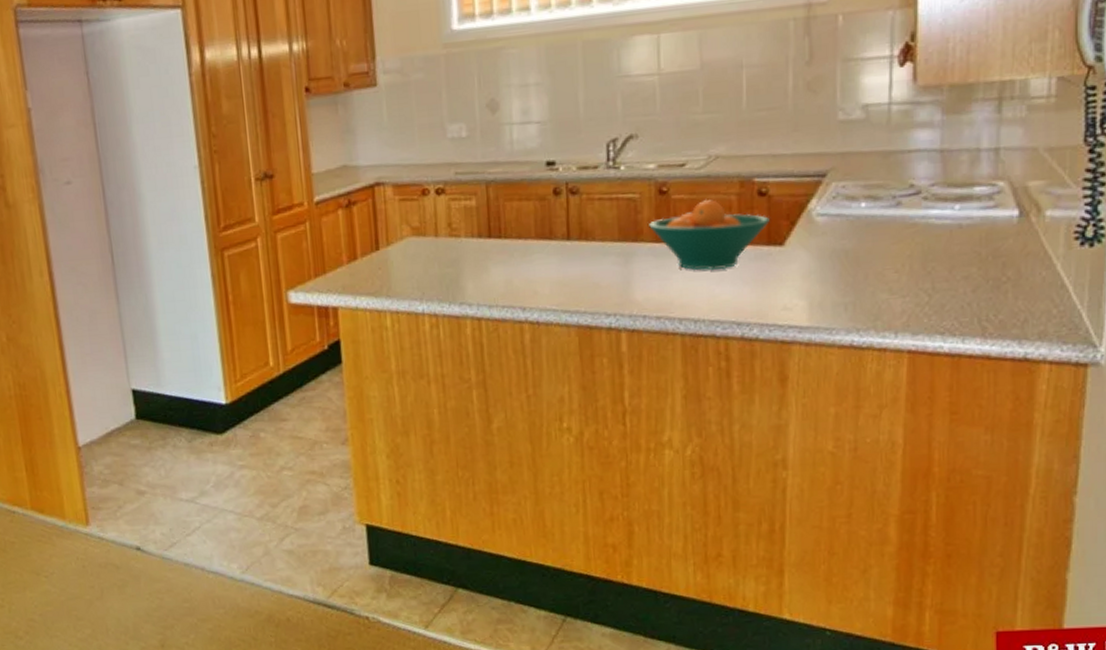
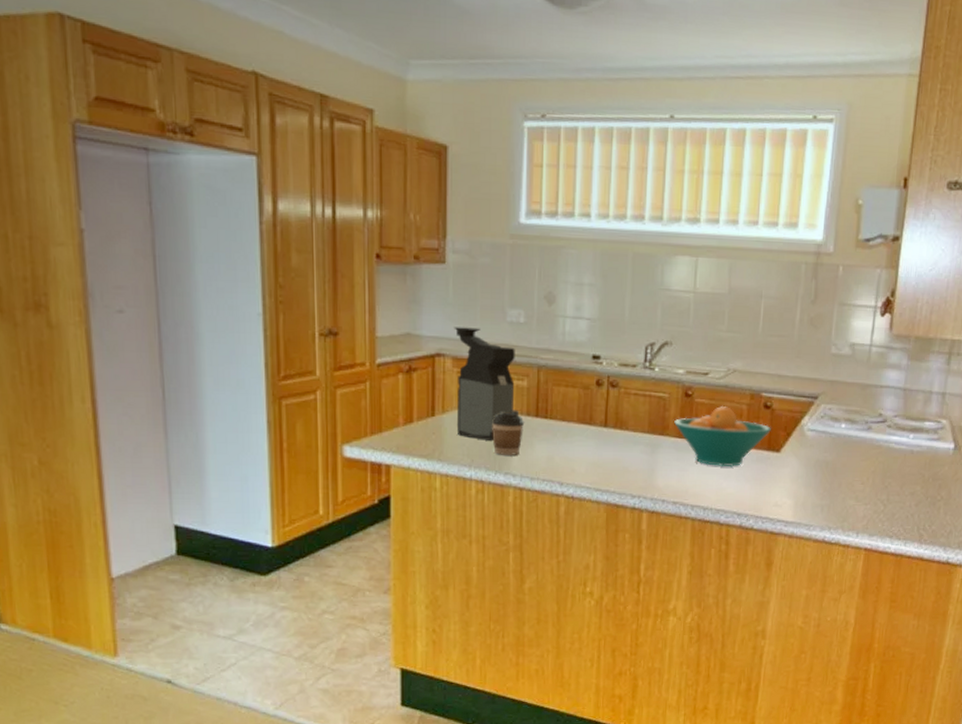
coffee maker: none [391,149,463,271] -> present [454,327,515,442]
coffee cup: none [439,232,477,284] -> present [491,409,525,455]

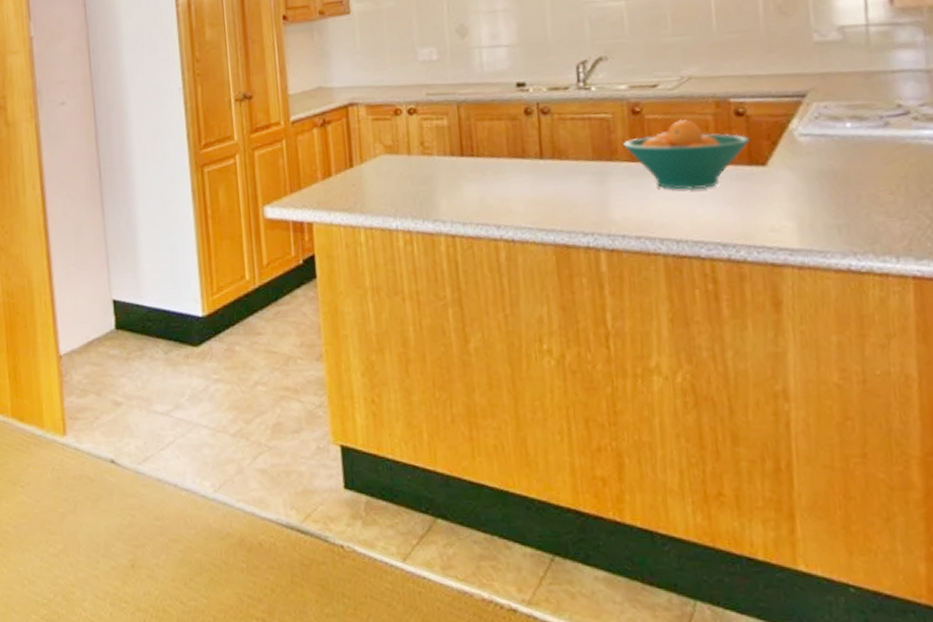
coffee maker: present [454,327,515,442] -> none [364,72,435,188]
coffee cup: present [491,409,525,455] -> none [412,151,450,201]

